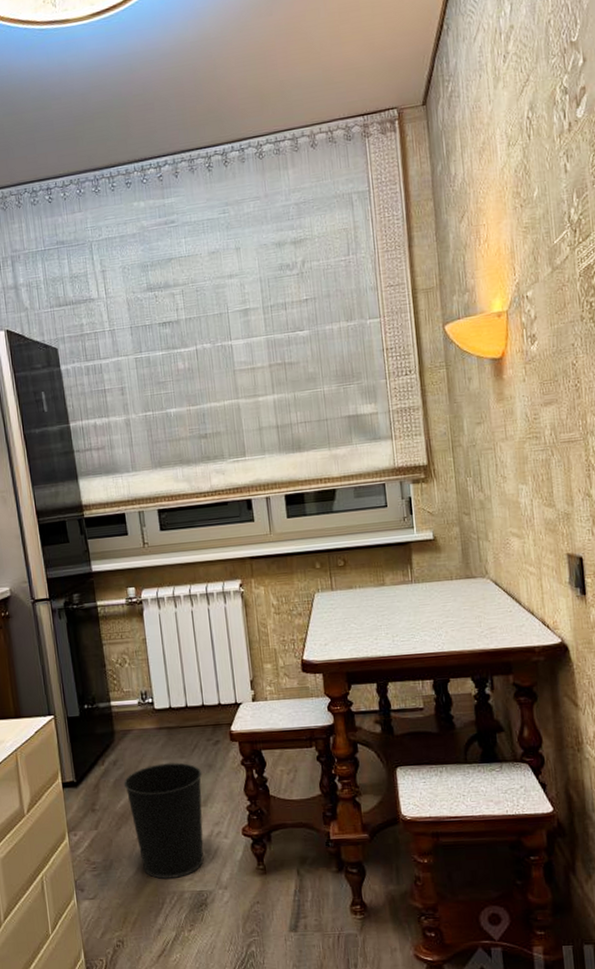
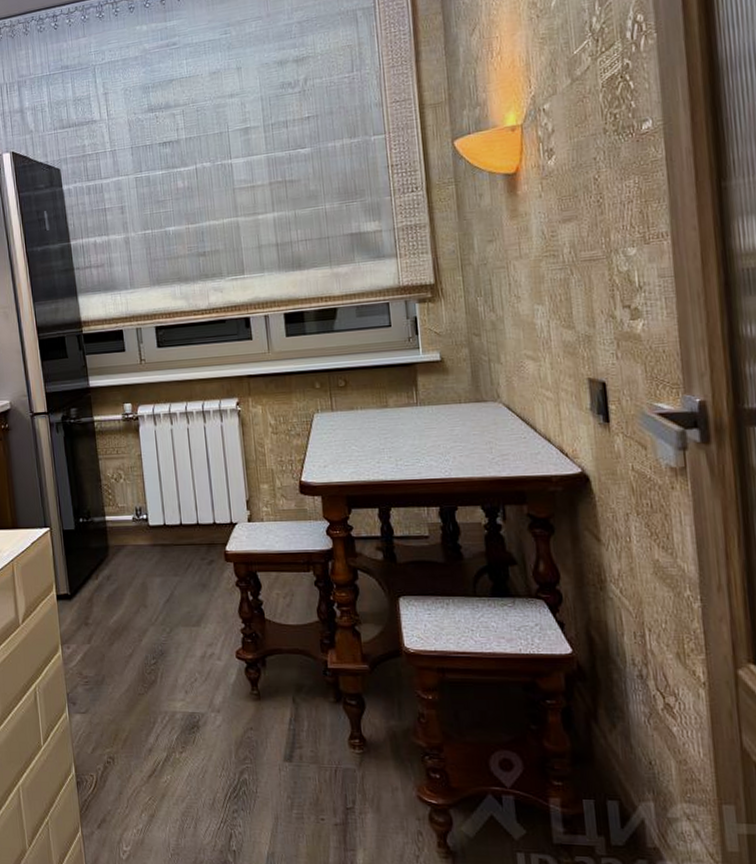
wastebasket: present [123,762,204,879] -> none [116,580,197,698]

